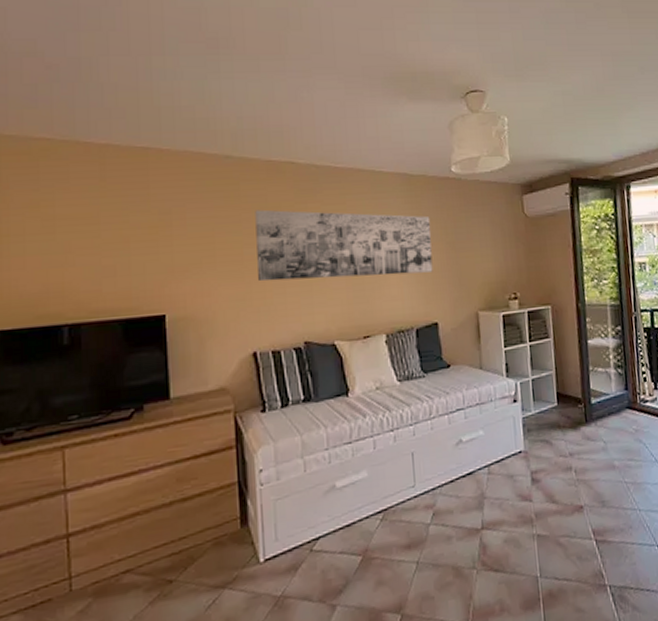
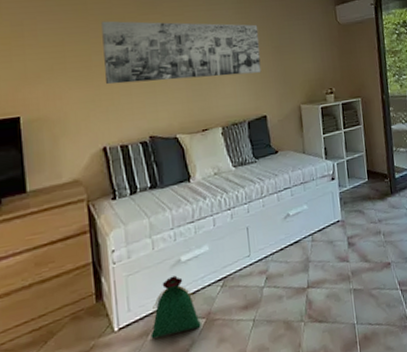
bag: none [299,503,357,575] -> present [150,275,201,339]

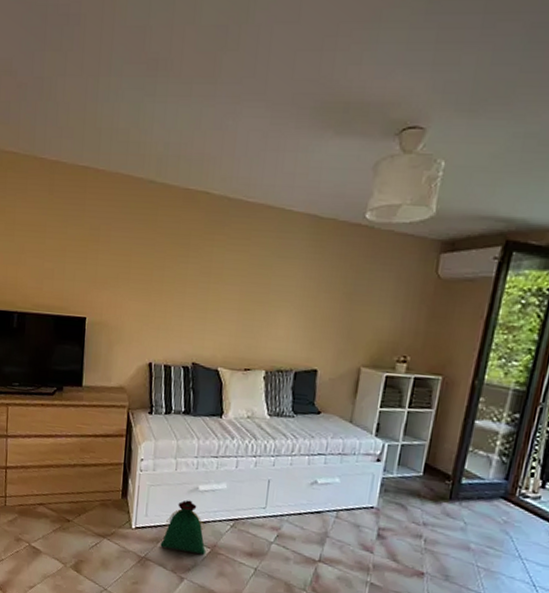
wall art: present [101,20,262,85] -> none [161,235,332,320]

